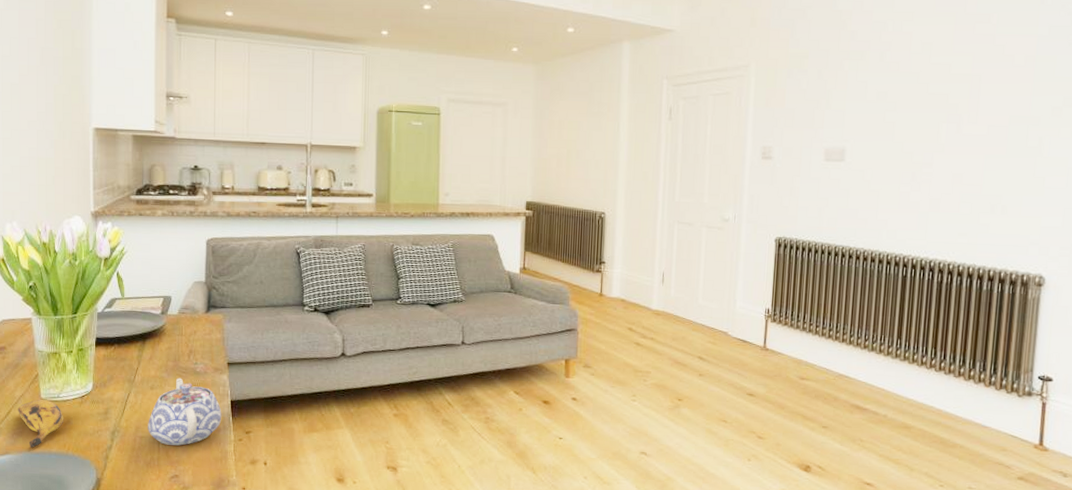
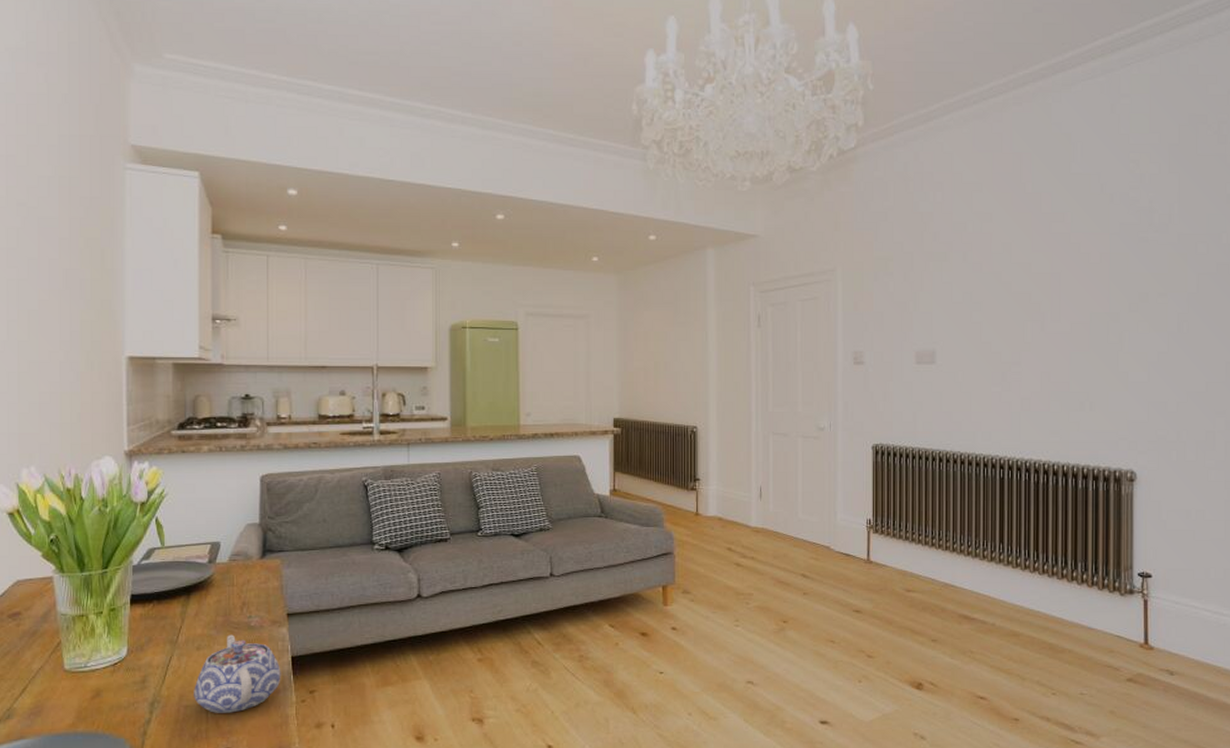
banana: present [18,399,64,449] -> none [35,670,93,730]

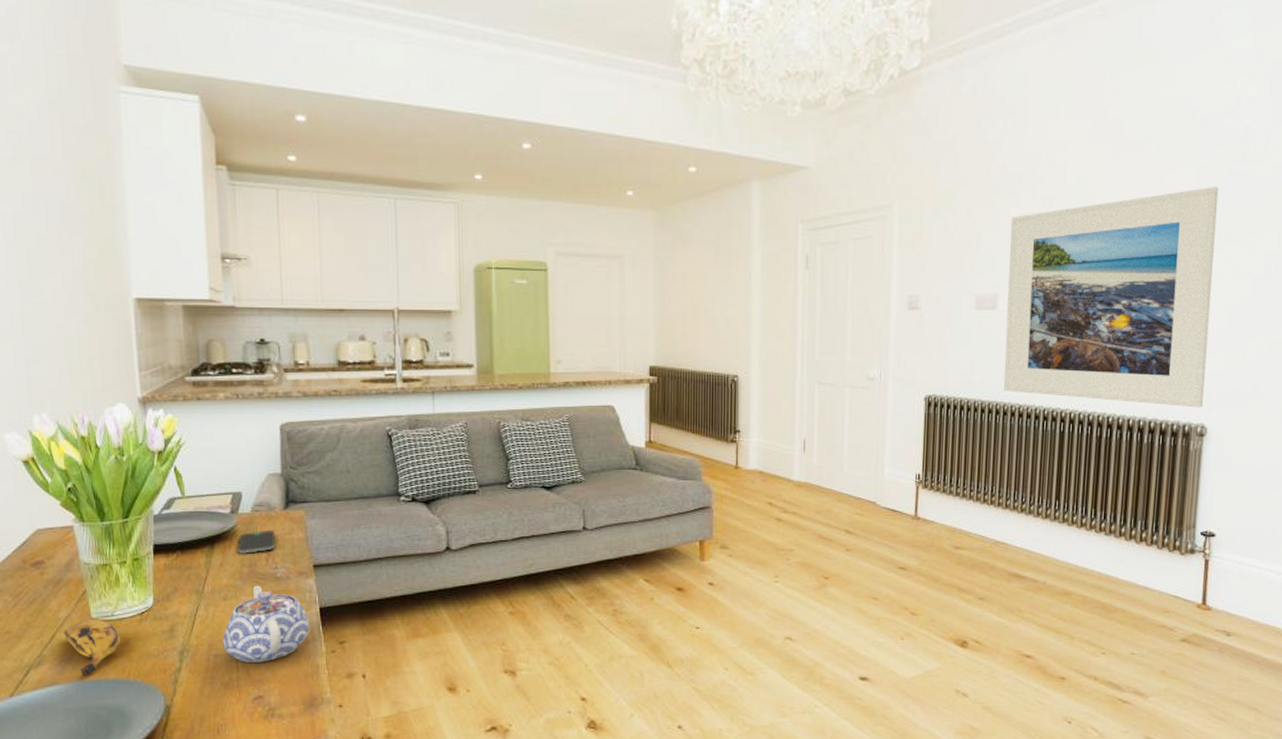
banana: none [35,670,93,730] -> present [63,619,122,677]
smartphone: none [213,579,251,603] -> present [237,529,276,554]
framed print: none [944,253,1132,454] -> present [1003,187,1219,408]

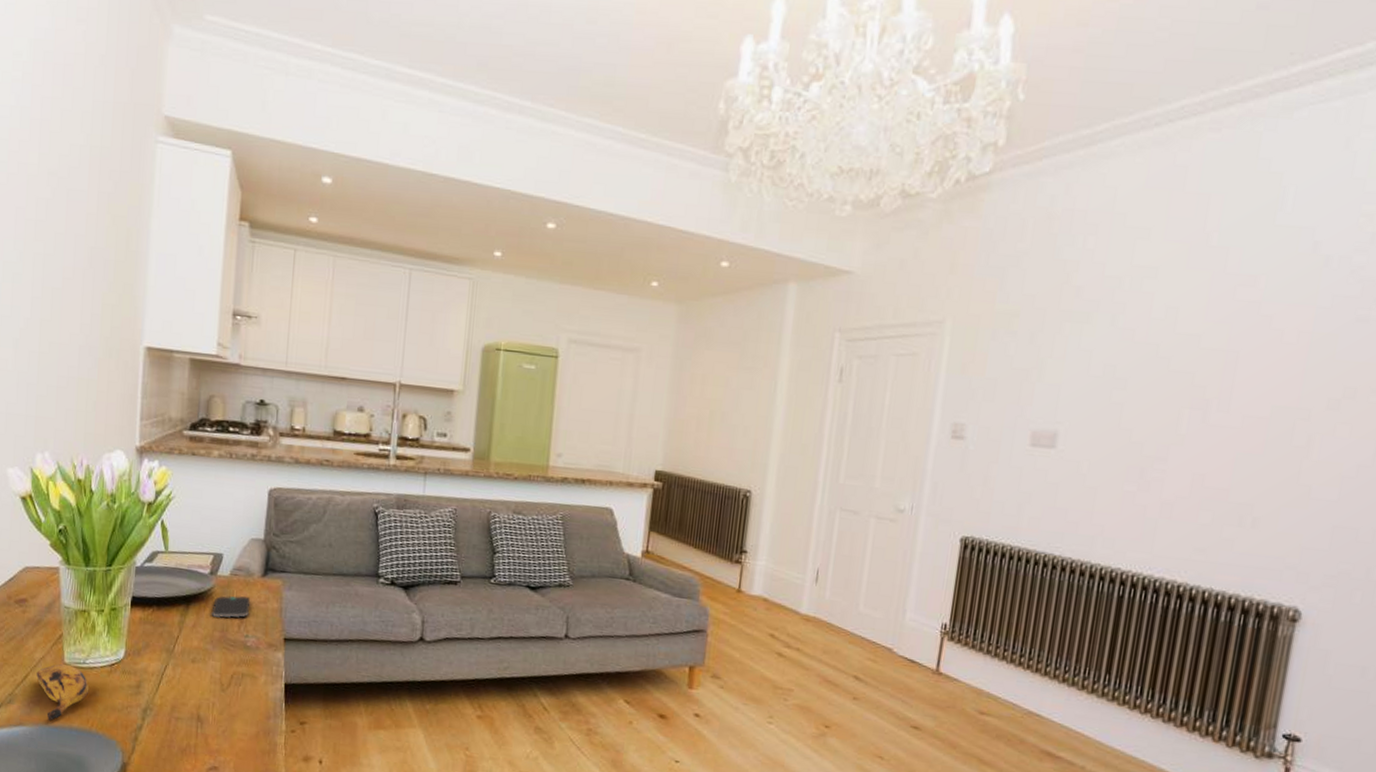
teapot: present [222,585,310,662] -> none [185,651,274,732]
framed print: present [1003,187,1219,408] -> none [1055,333,1341,588]

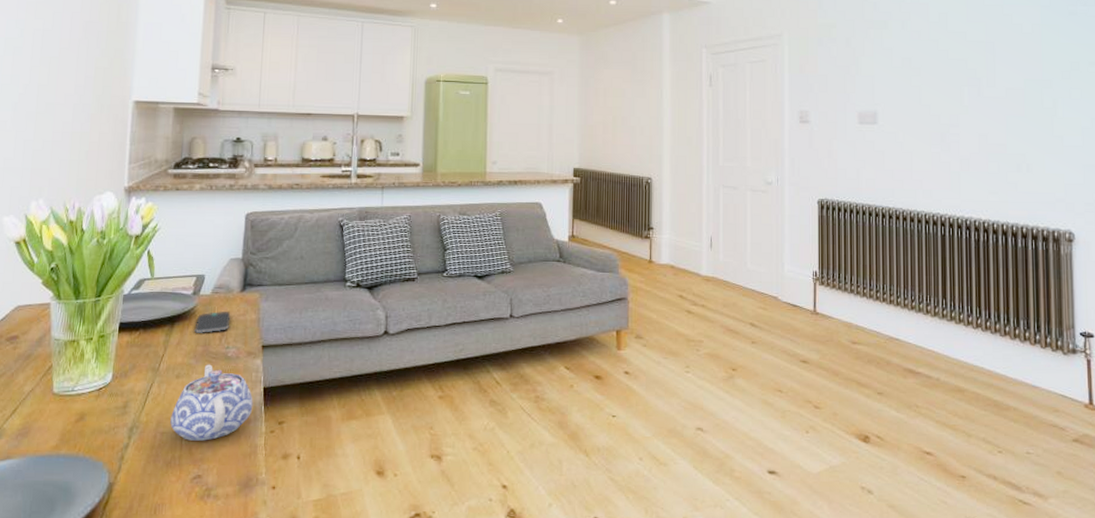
banana: present [36,664,90,721] -> none [25,393,77,451]
teapot: none [185,651,274,732] -> present [170,364,253,441]

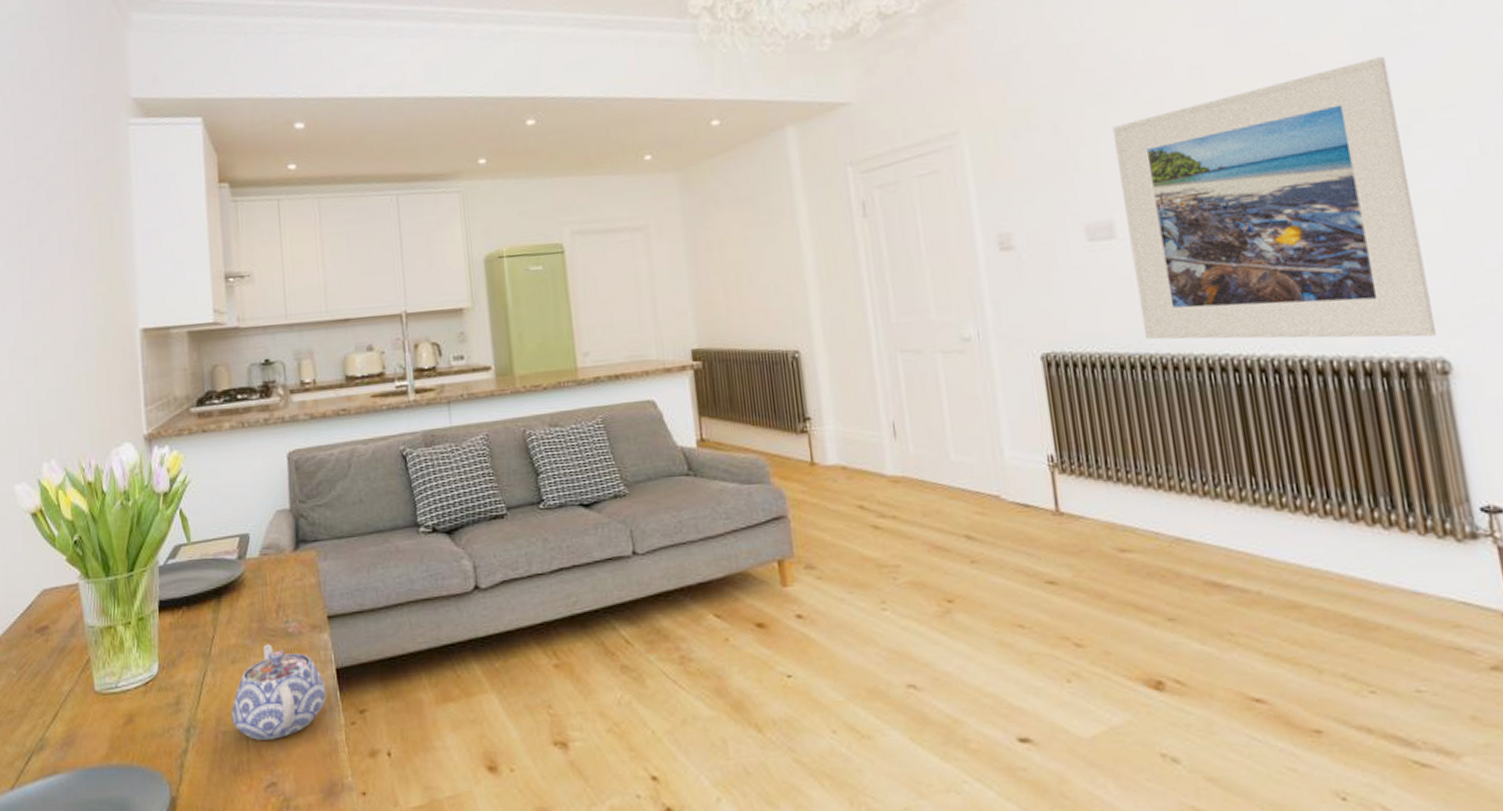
smartphone: present [194,310,231,333] -> none [245,576,286,606]
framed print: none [884,24,1069,216] -> present [1112,57,1437,340]

